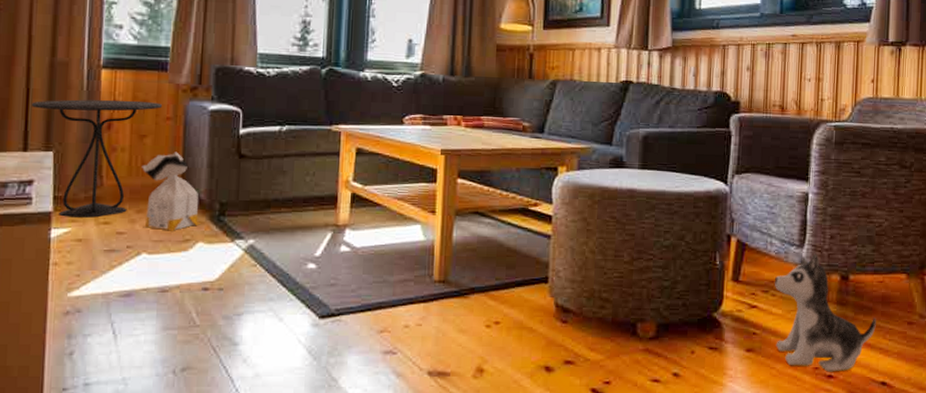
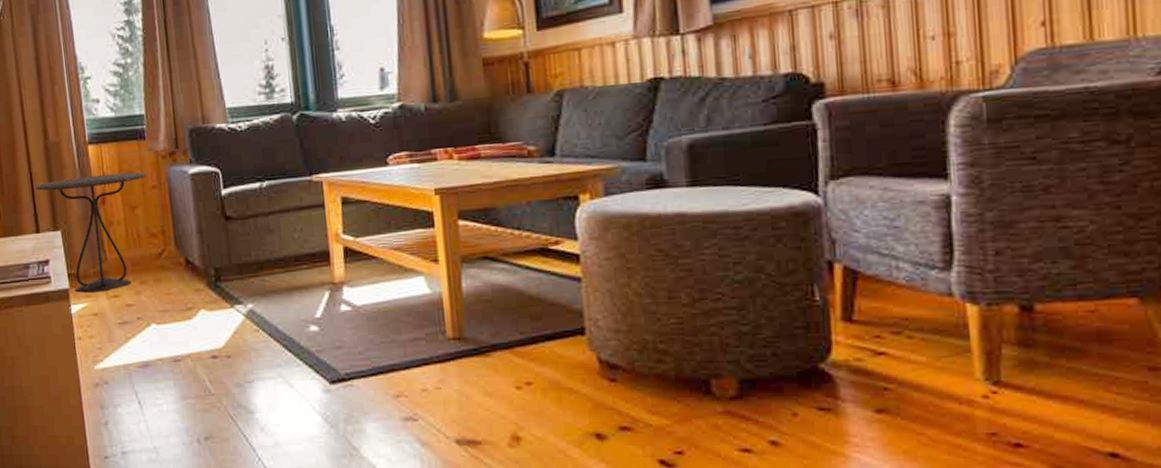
bag: present [142,152,201,231] -> none [138,220,200,301]
plush toy: present [775,253,876,372] -> none [910,277,1091,439]

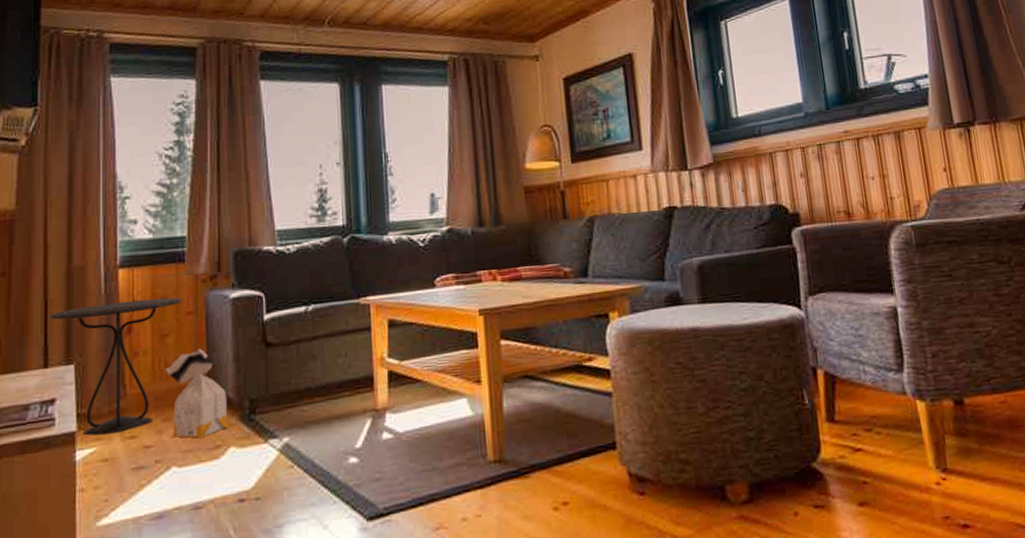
bag: none [138,220,200,301] -> present [165,348,231,439]

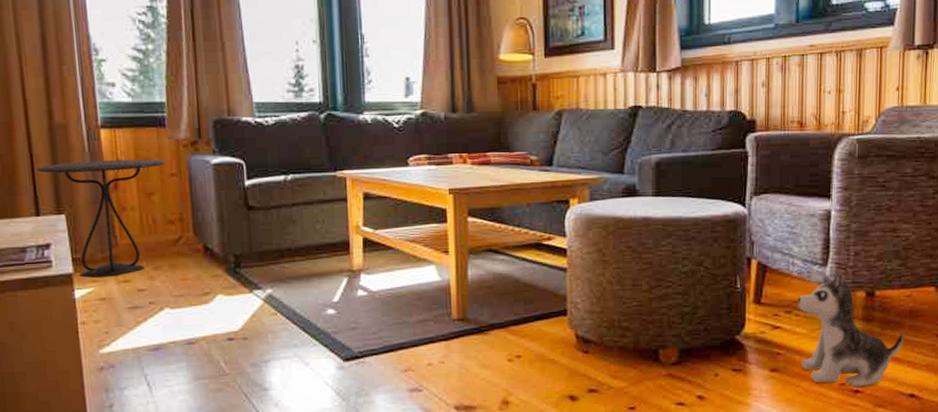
bag: present [165,348,231,439] -> none [153,207,218,286]
plush toy: none [876,377,1009,521] -> present [798,271,904,387]

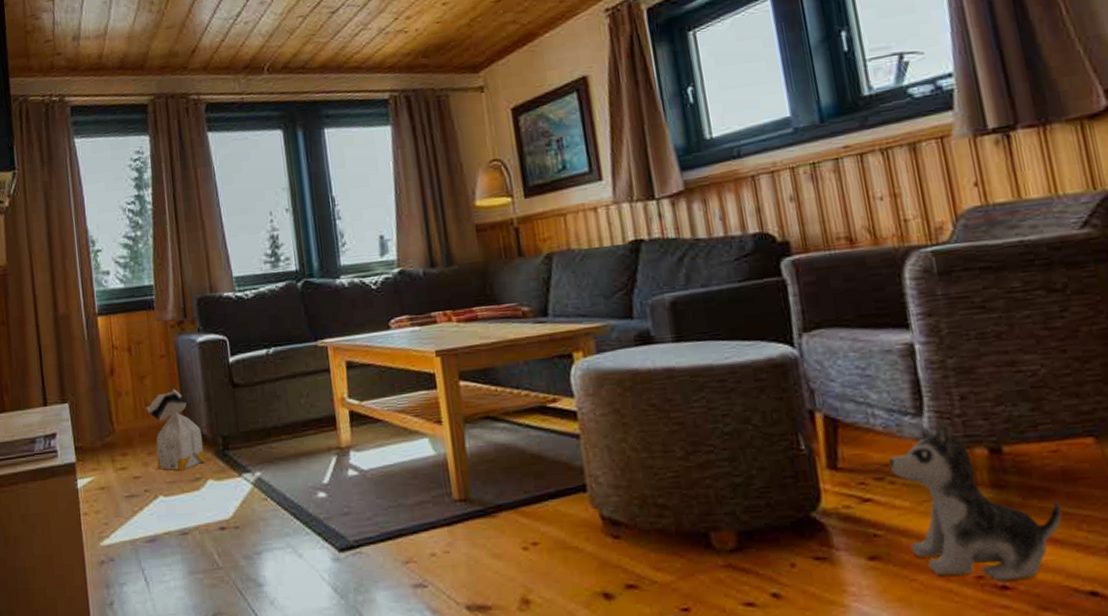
side table: present [36,158,165,279] -> none [44,342,155,467]
bag: none [153,207,218,286] -> present [146,389,208,471]

